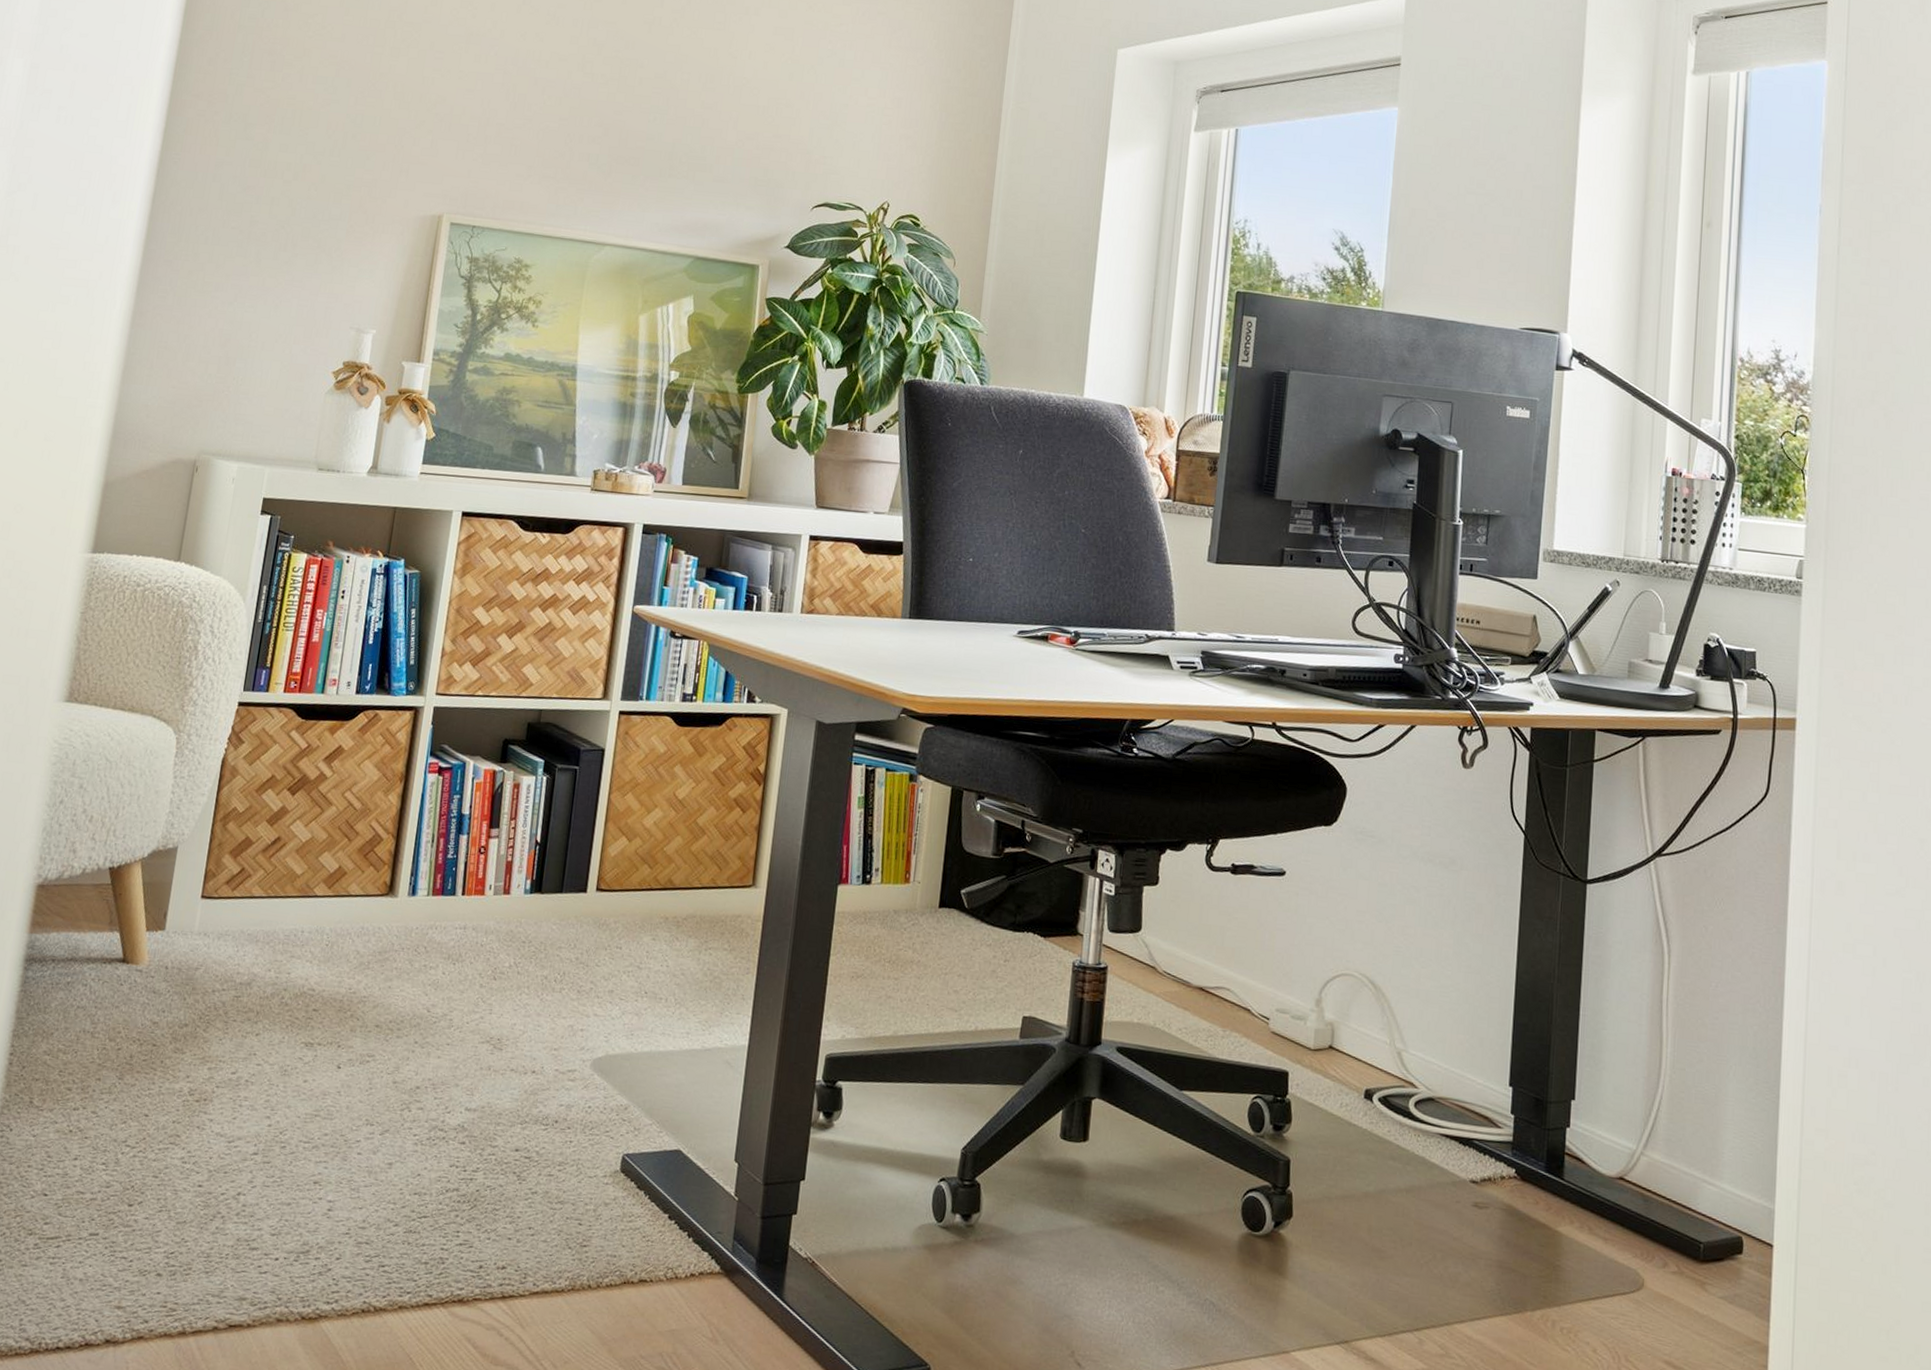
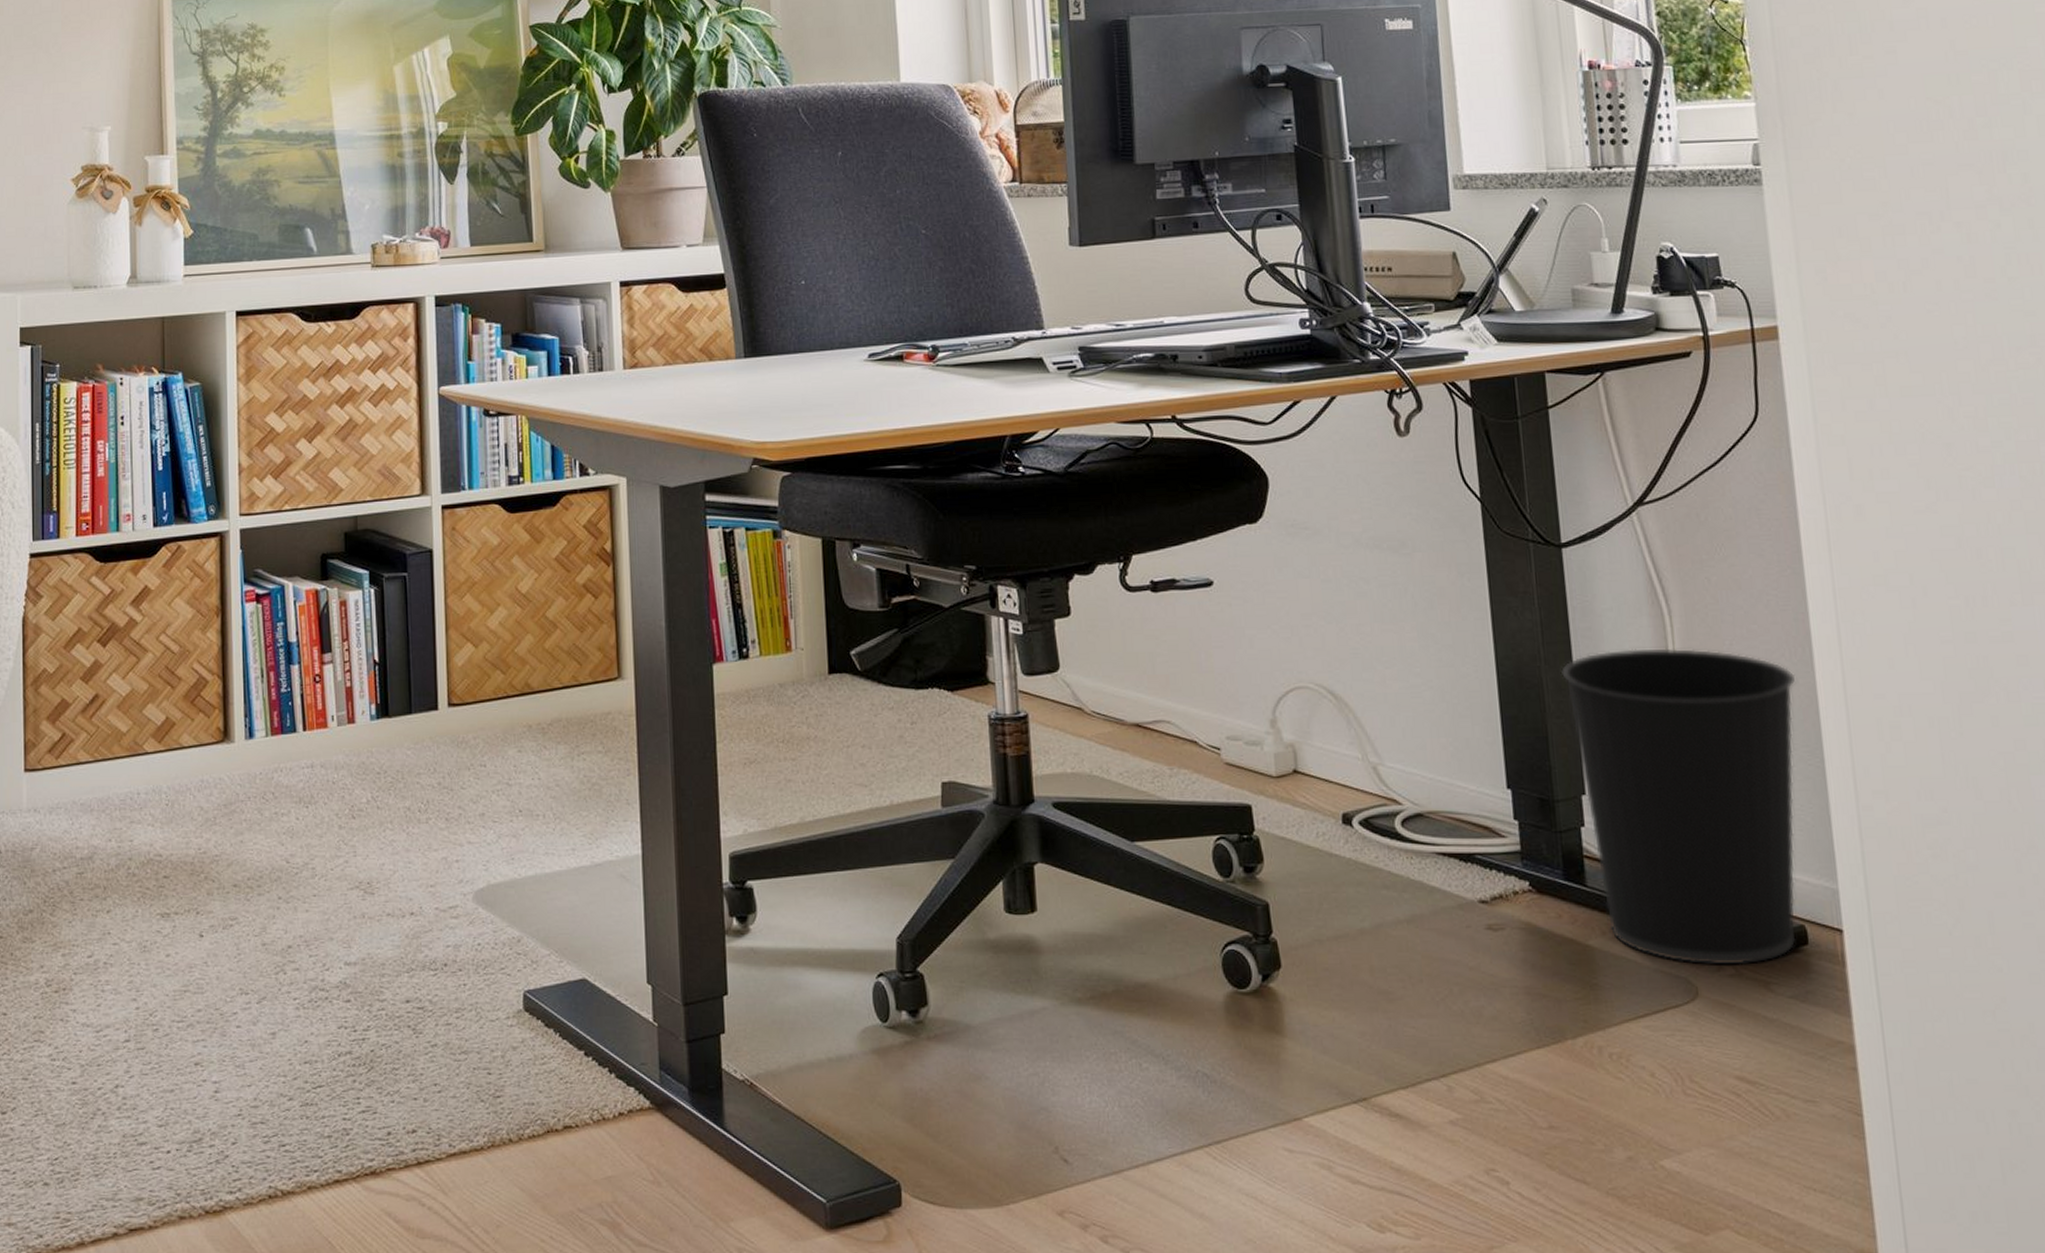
wastebasket: none [1569,978,1766,1265] -> present [1560,648,1796,965]

